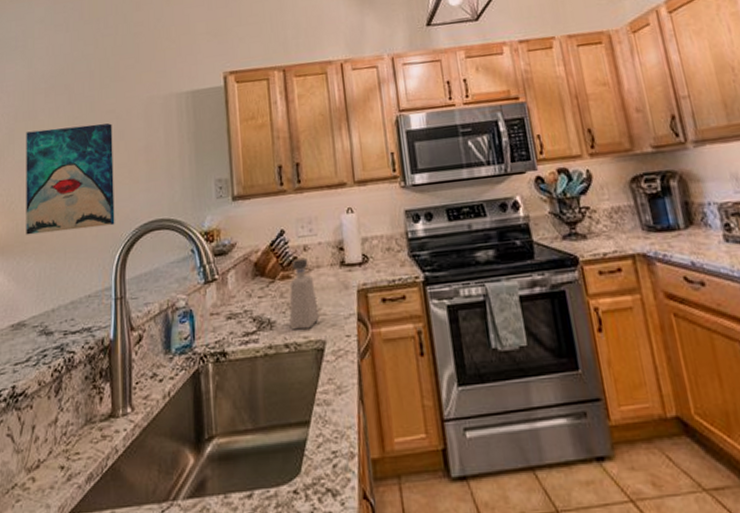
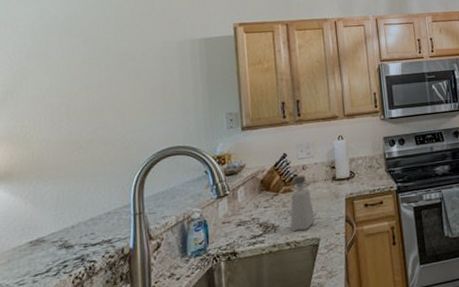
wall art: present [26,123,115,235] -> none [39,64,133,162]

